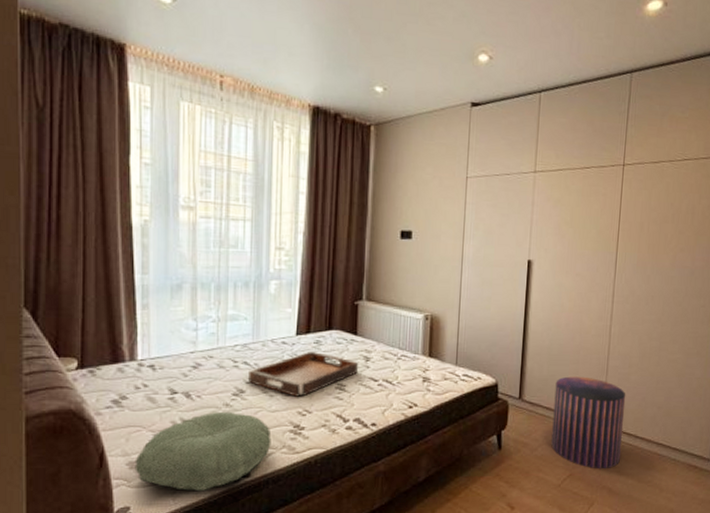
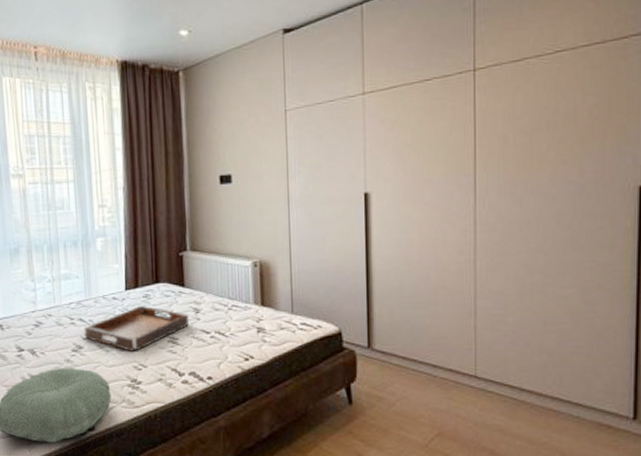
pouf: present [551,376,626,469] -> none [411,320,504,428]

